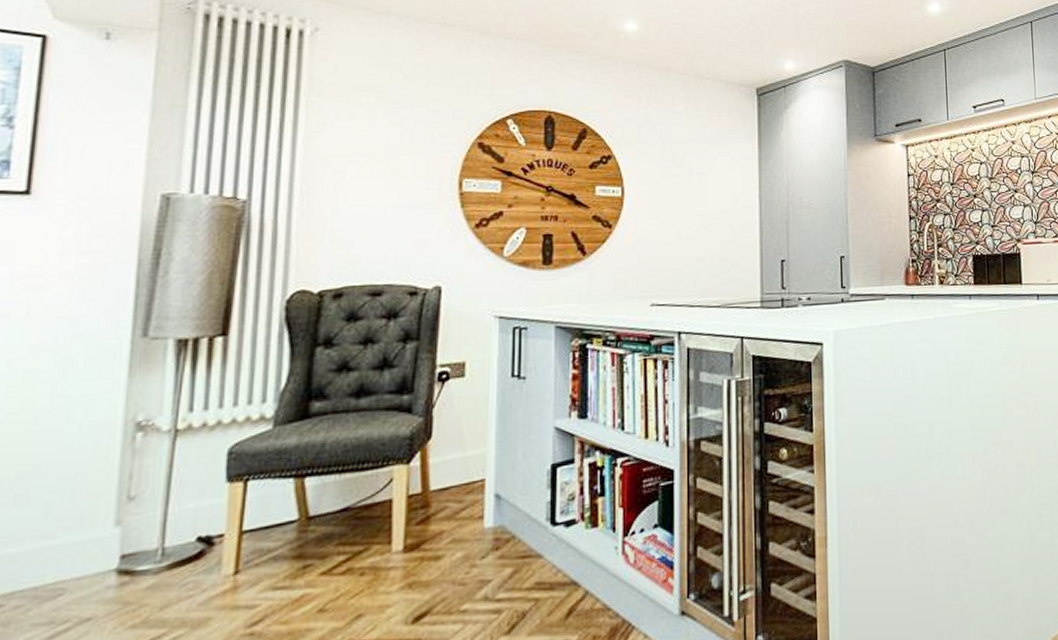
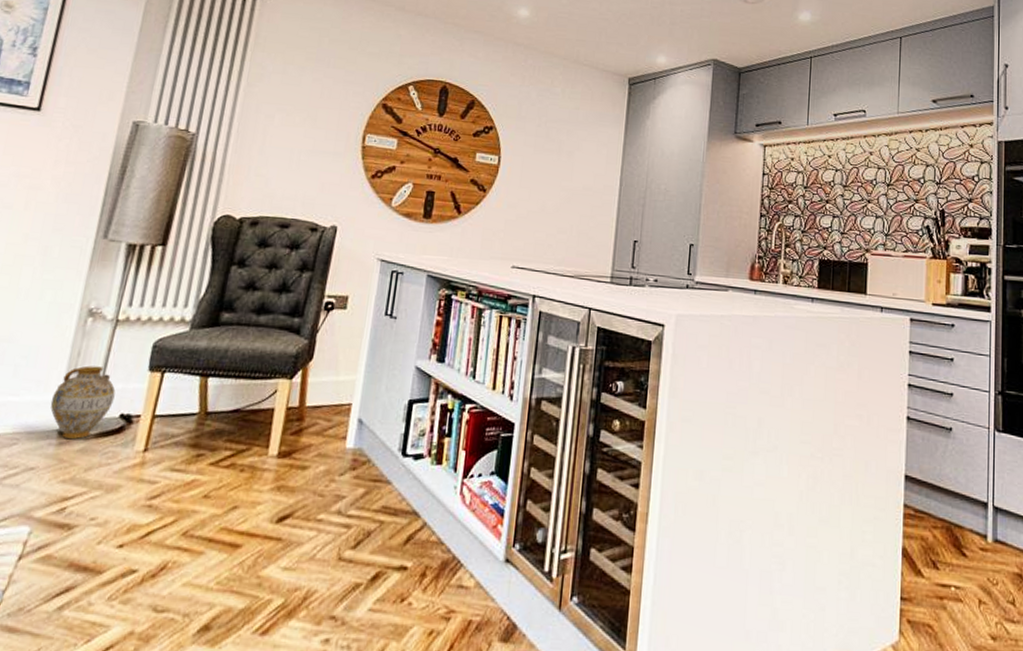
ceramic jug: none [101,487,187,578] -> present [50,365,116,440]

